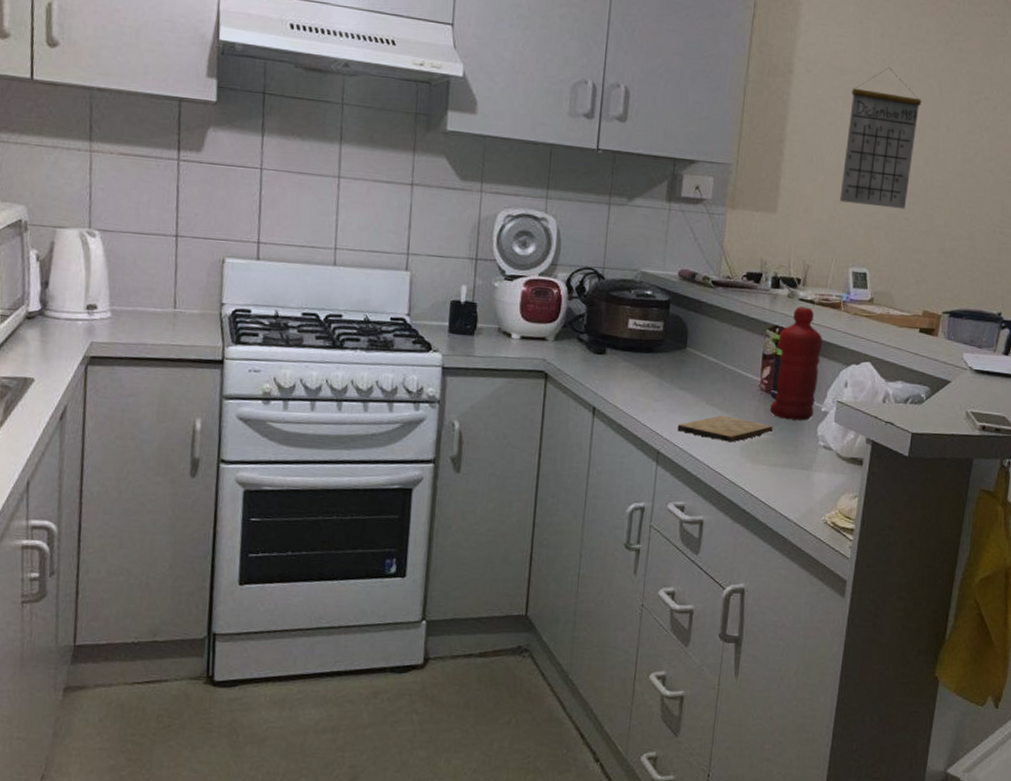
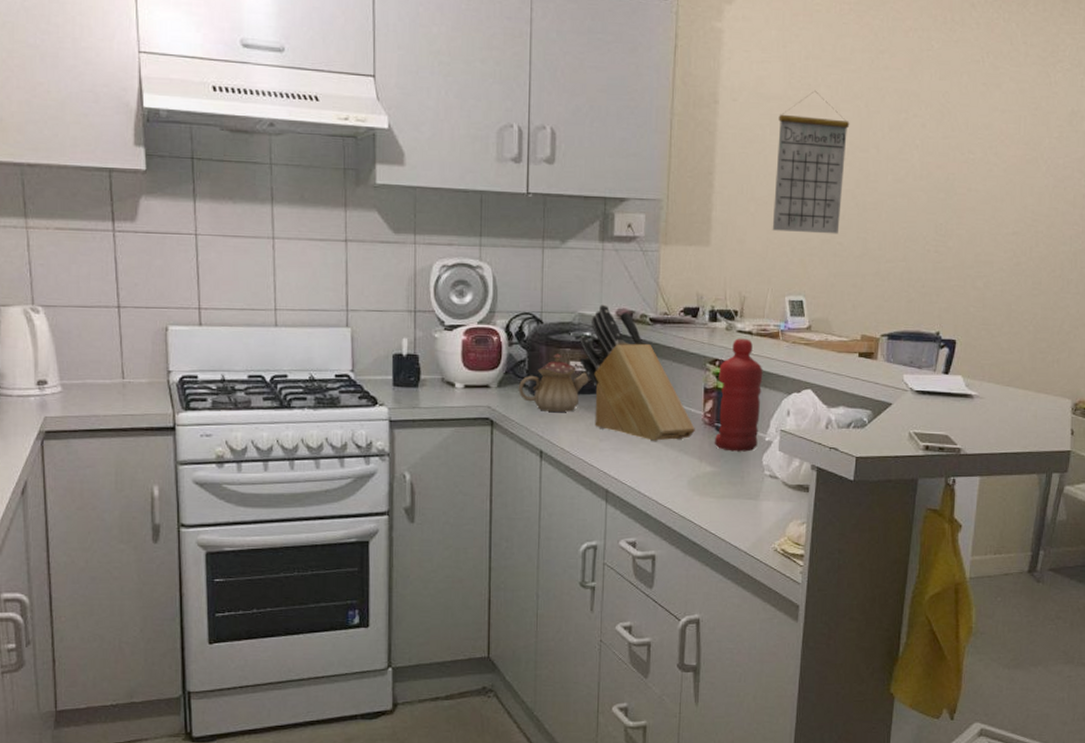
teapot: none [575,310,647,370] -> present [518,353,589,412]
knife block: none [638,264,751,406] -> present [579,304,695,442]
cutting board: present [677,415,773,443] -> none [624,451,718,477]

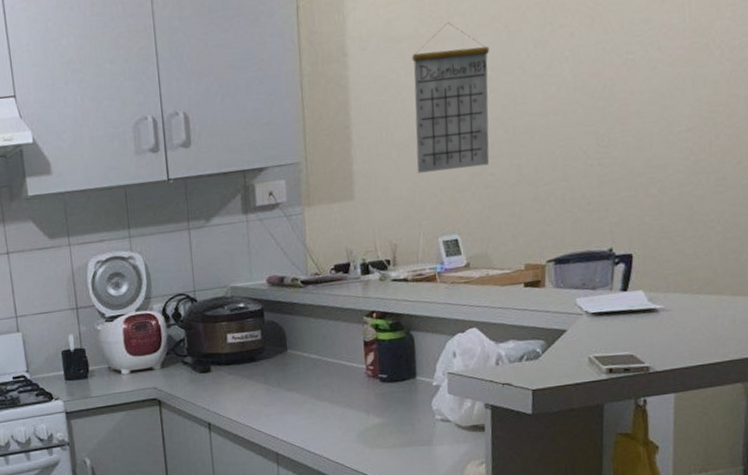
teapot: present [518,353,589,412] -> none [180,328,248,385]
knife block: present [579,304,695,442] -> none [234,274,359,401]
water bottle: present [714,338,763,452] -> none [377,286,425,401]

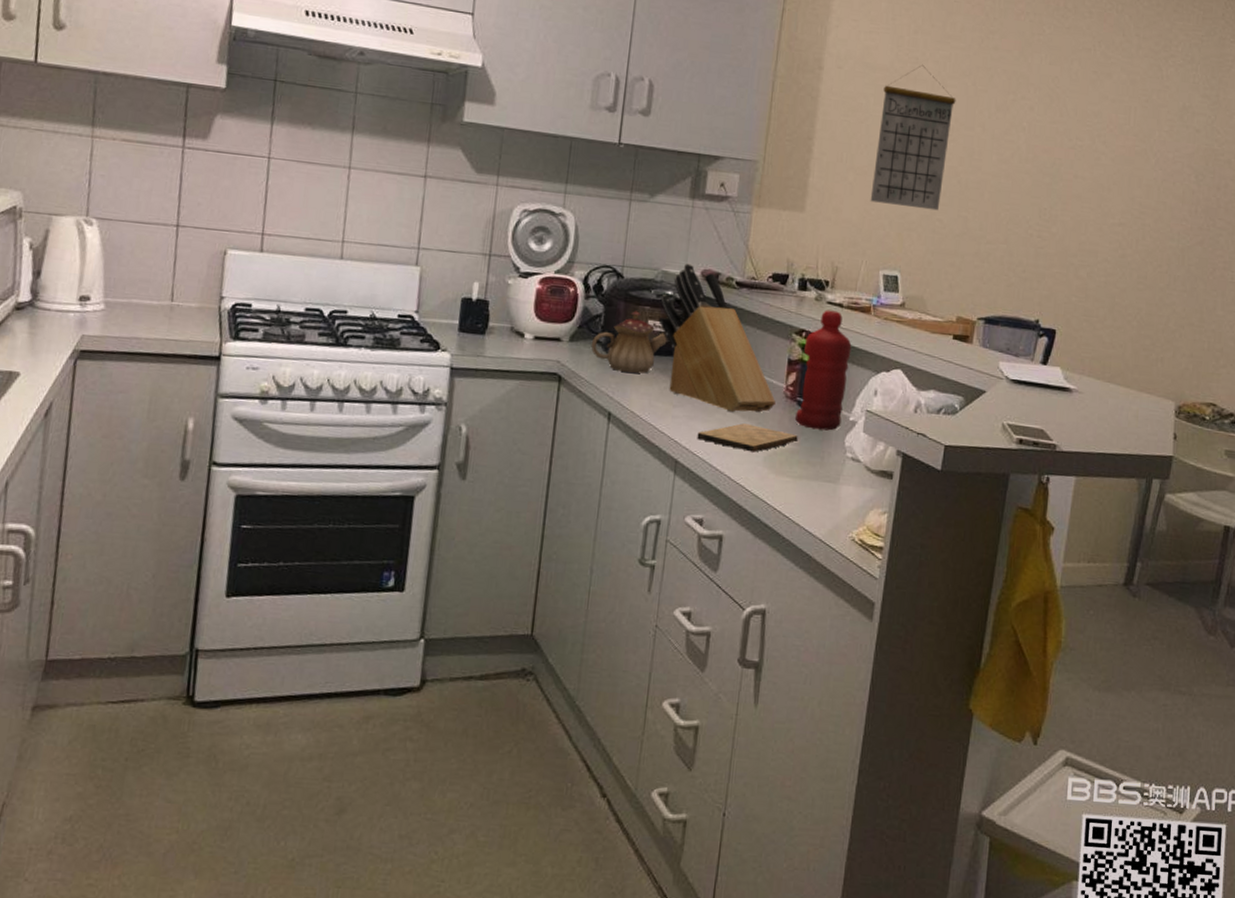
teapot: none [180,328,248,385] -> present [591,311,667,374]
knife block: none [234,274,359,401] -> present [658,263,776,413]
cutting board: none [291,407,386,433] -> present [697,423,798,452]
water bottle: none [377,286,425,401] -> present [794,310,852,431]

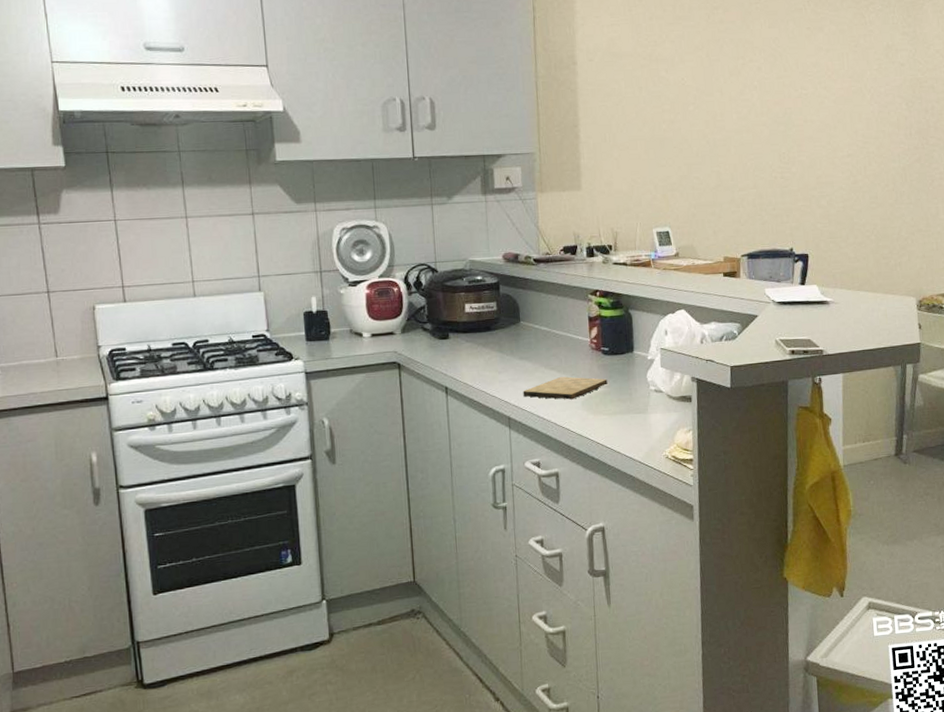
teapot: present [591,311,667,374] -> none [420,298,484,351]
knife block: present [658,263,776,413] -> none [472,250,584,370]
water bottle: present [794,310,852,431] -> none [600,269,641,372]
calendar: present [870,64,956,211] -> none [631,45,695,172]

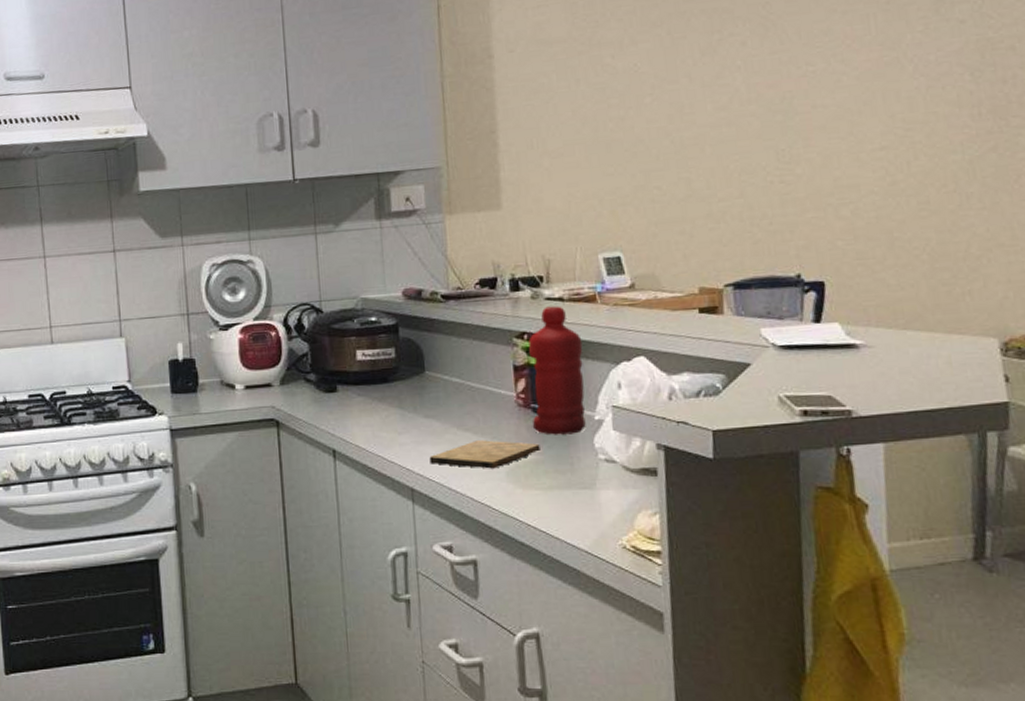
water bottle: none [600,269,641,372] -> present [528,306,586,435]

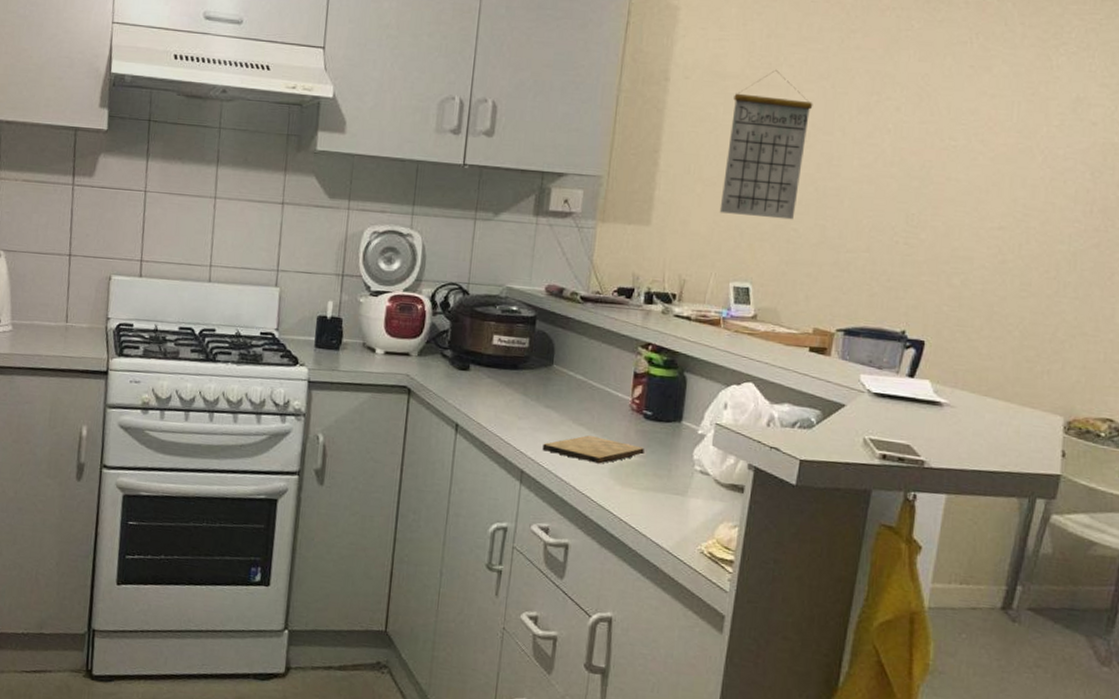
water bottle: present [528,306,586,435] -> none [641,323,700,444]
calendar: none [565,26,655,184] -> present [719,69,813,220]

